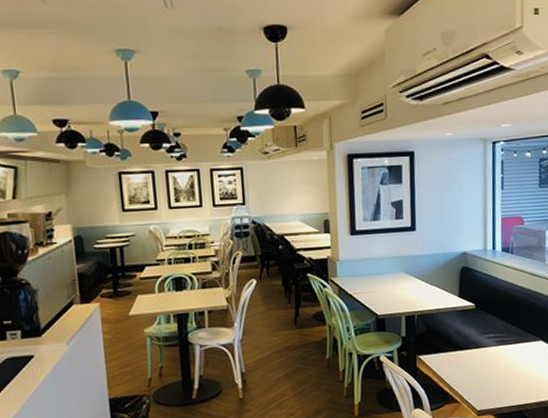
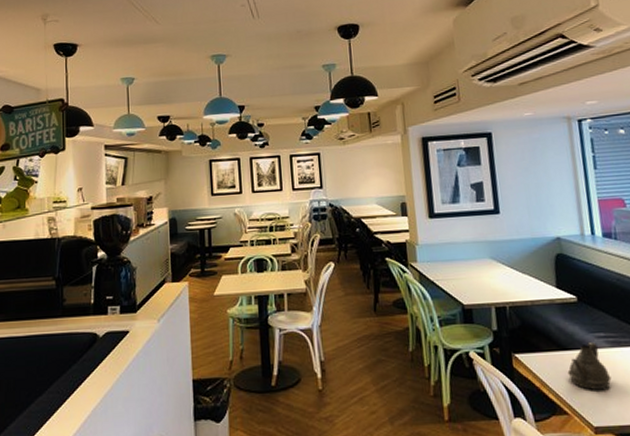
teapot: none [461,341,495,382] -> present [567,341,612,391]

